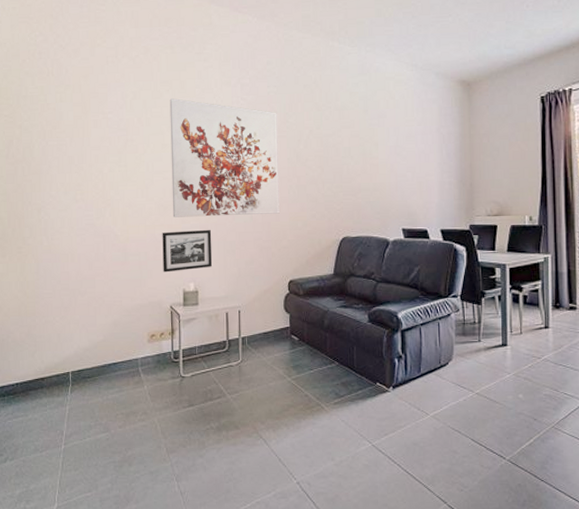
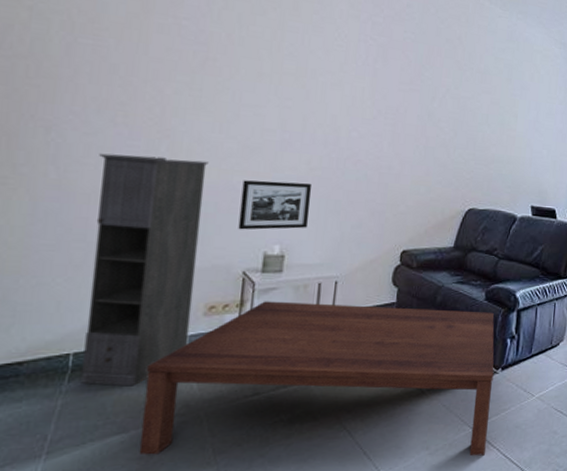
storage cabinet: none [70,221,140,397] -> present [81,153,209,387]
coffee table: none [117,329,387,470] -> present [139,301,494,456]
wall art: present [169,98,280,217] -> none [261,19,412,175]

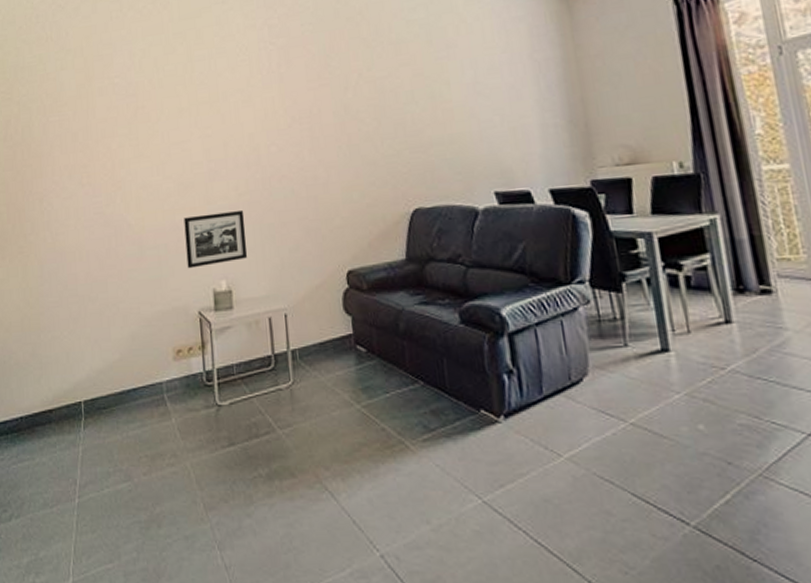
storage cabinet: present [81,153,209,387] -> none [76,205,166,434]
coffee table: present [139,301,494,456] -> none [138,339,508,539]

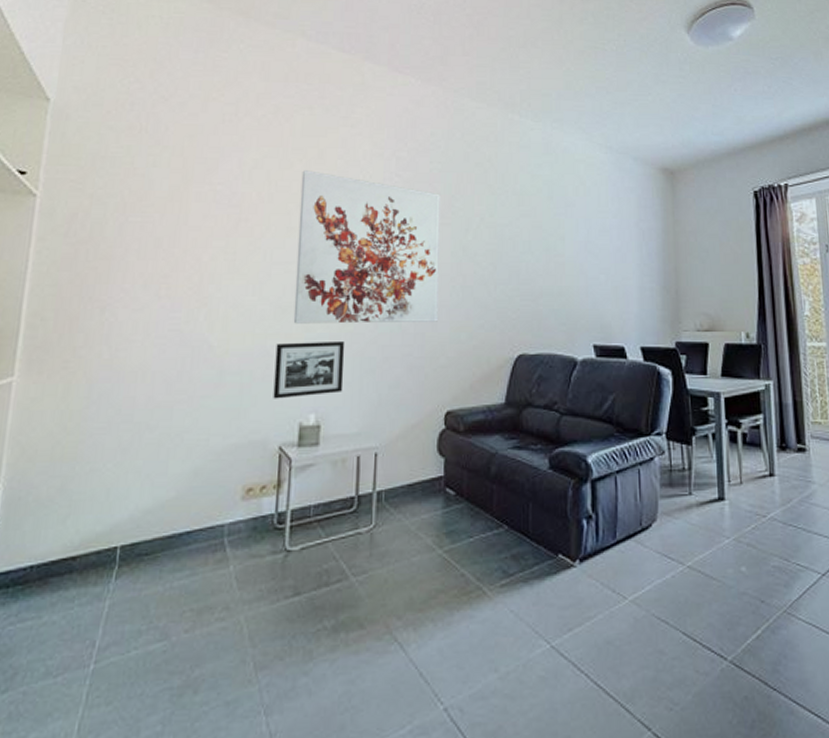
wall art: none [184,51,328,198] -> present [293,170,440,324]

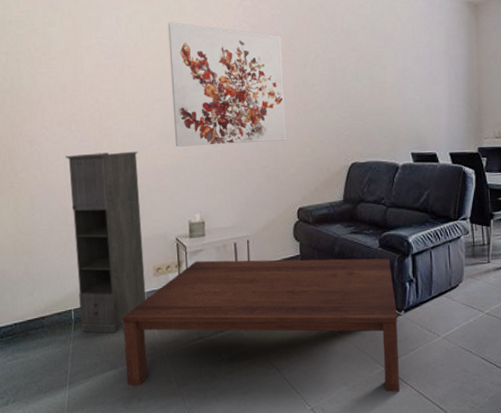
storage cabinet: none [126,327,243,585] -> present [65,151,147,334]
coffee table: none [180,480,570,684] -> present [122,258,400,392]
picture frame: present [273,340,345,399] -> none [164,158,219,204]

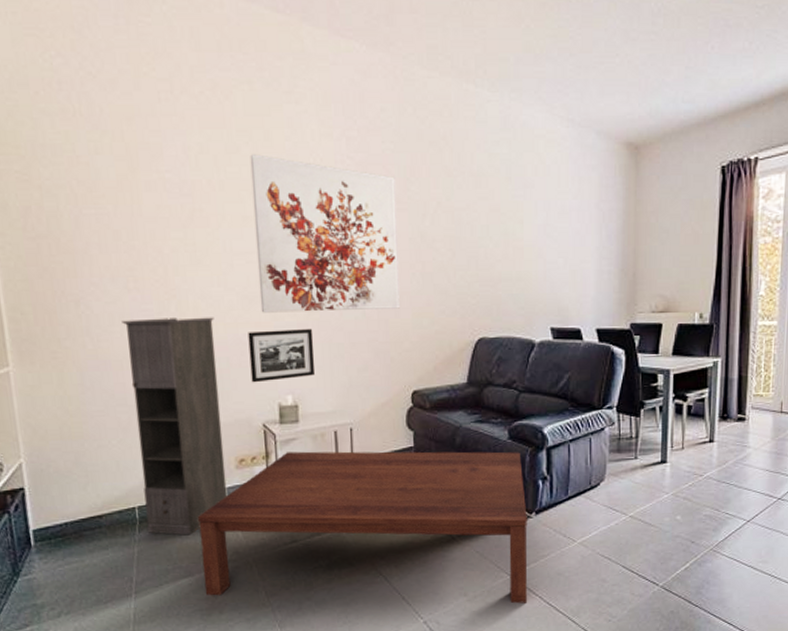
picture frame: none [164,158,219,204] -> present [248,328,316,383]

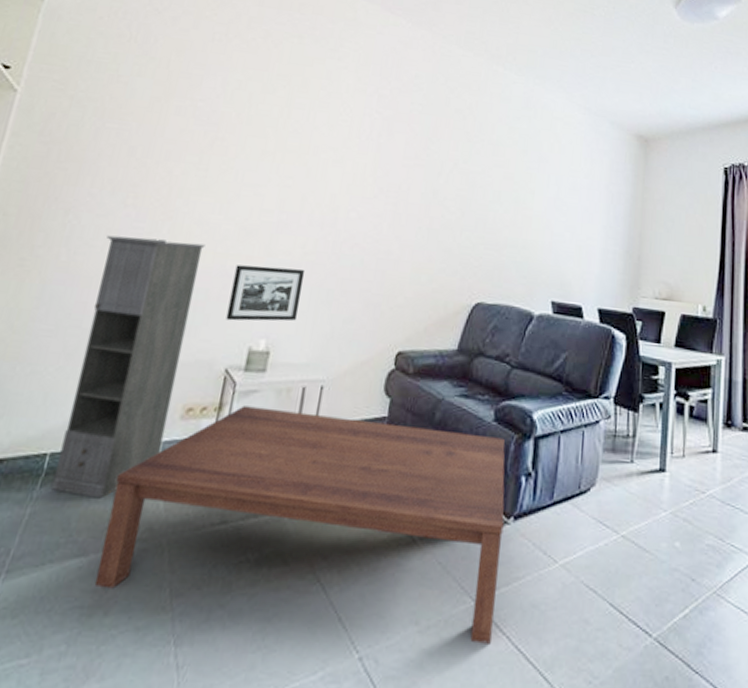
wall art: present [250,154,400,313] -> none [256,97,418,261]

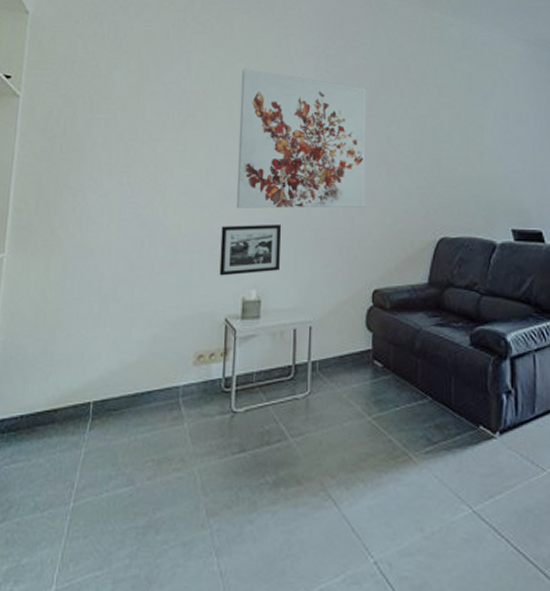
storage cabinet: present [51,235,205,499] -> none [98,211,193,437]
coffee table: present [94,405,505,644] -> none [144,349,491,547]
wall art: none [256,97,418,261] -> present [236,69,366,208]

